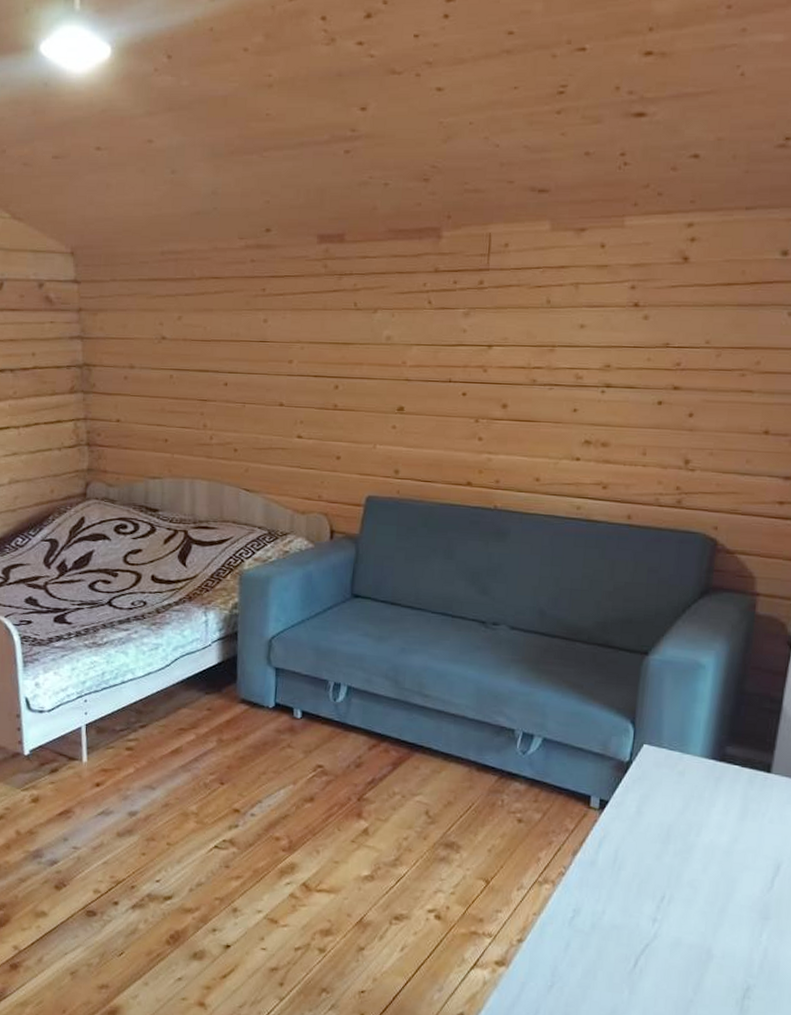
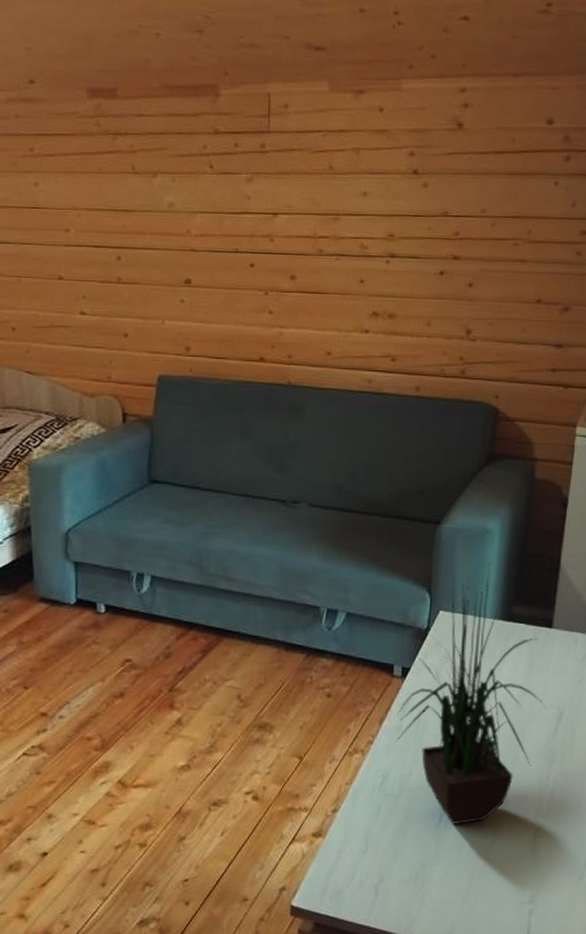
potted plant: none [591,698,762,973] -> present [397,563,547,825]

